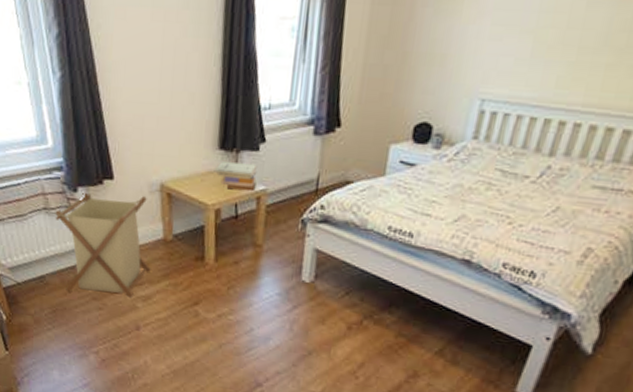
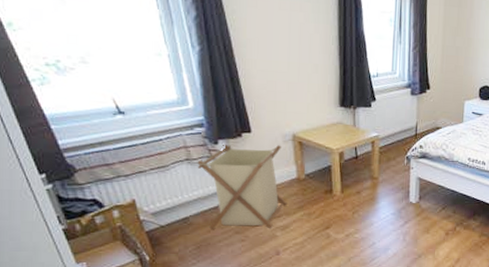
books: present [214,162,258,191] -> none [336,116,371,137]

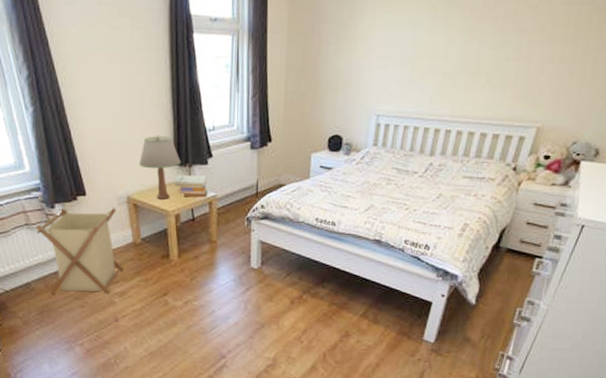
table lamp: none [306,79,346,138] -> present [139,136,181,199]
books: none [336,116,371,137] -> present [171,175,208,198]

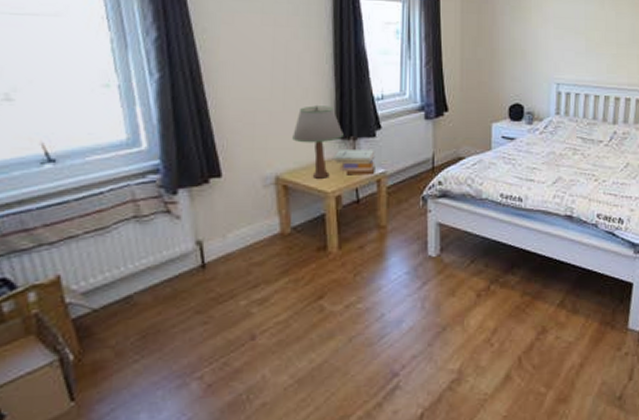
laundry basket: present [36,208,124,295] -> none [148,191,267,310]

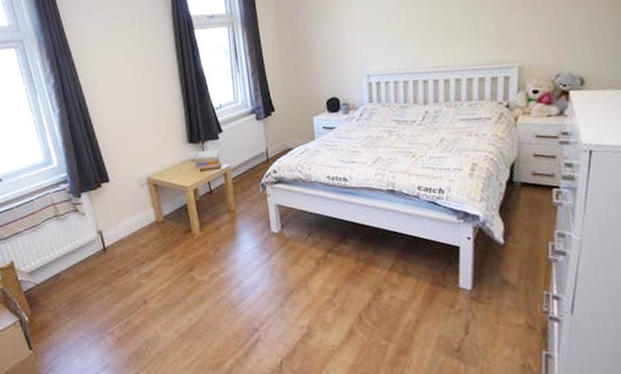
table lamp: present [292,106,344,179] -> none [156,118,194,177]

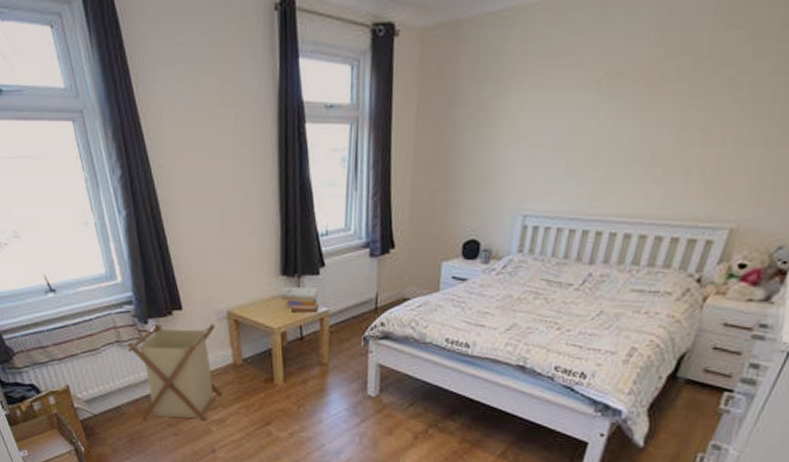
laundry basket: none [64,190,149,283] -> present [127,323,223,422]

